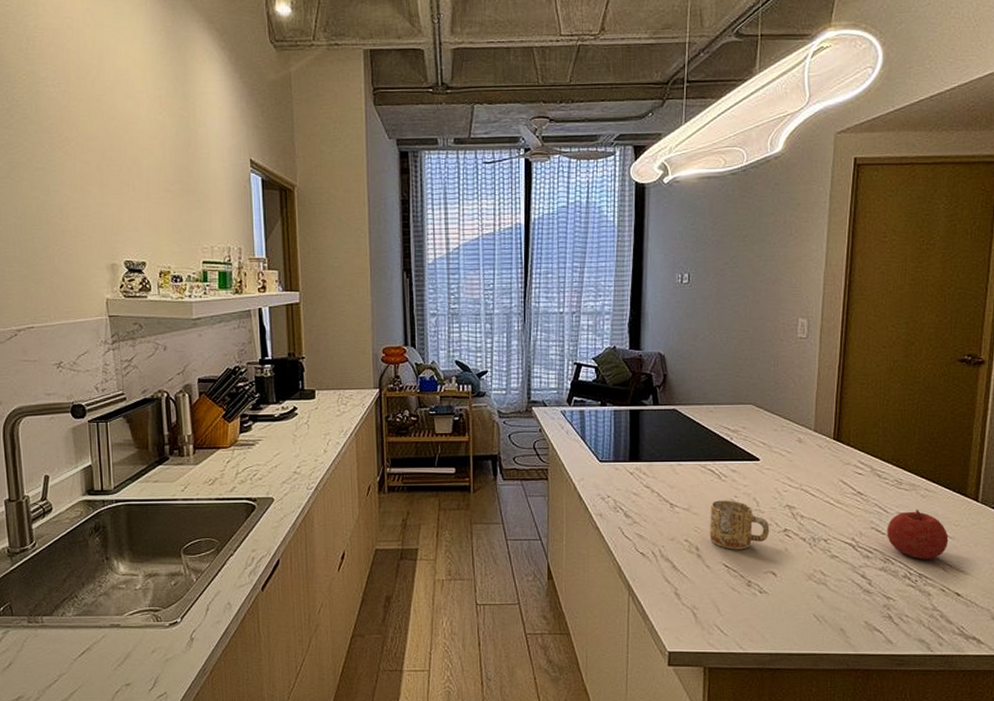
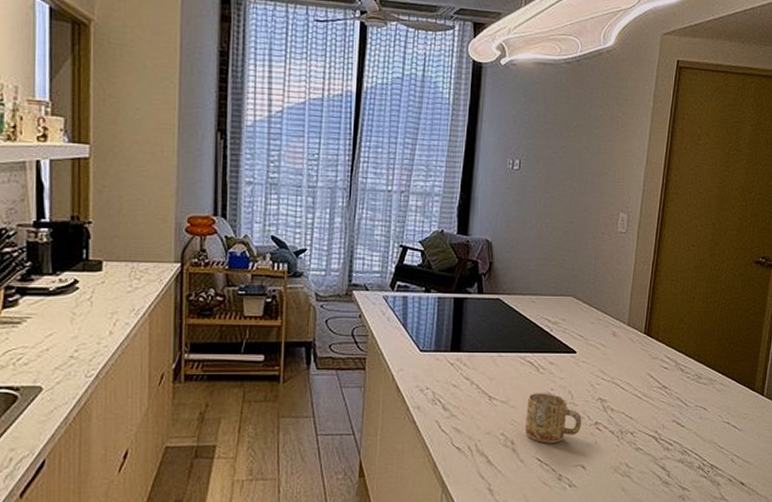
fruit: present [887,510,949,560] -> none [685,403,738,451]

